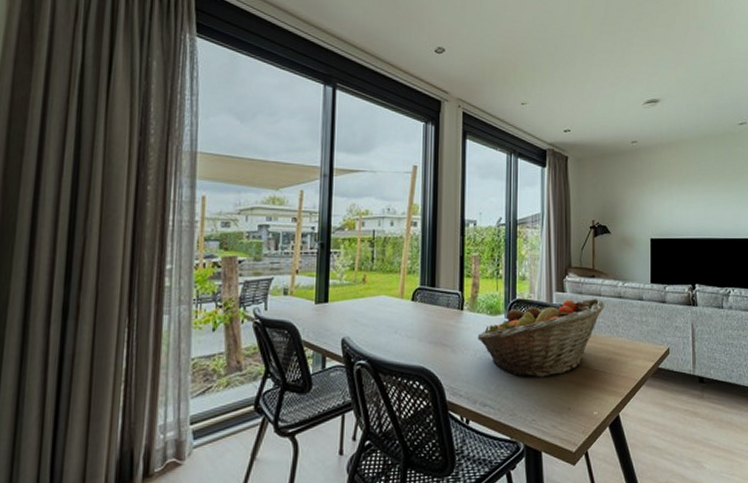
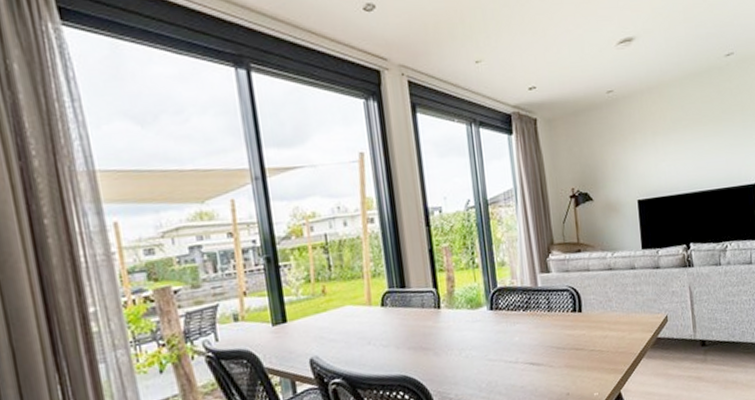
fruit basket: present [477,298,605,378] -> none [459,274,595,371]

